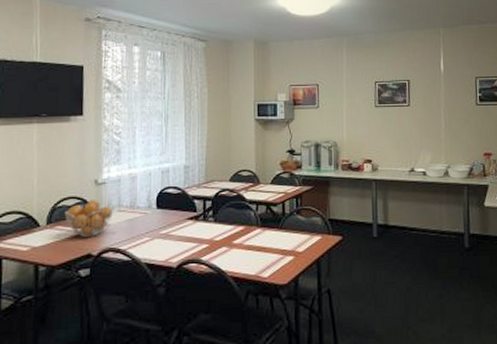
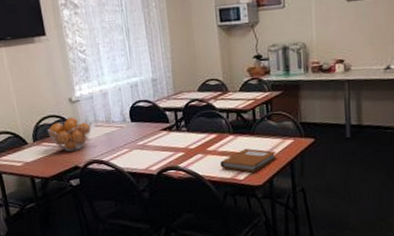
notebook: none [244,243,304,270] -> present [220,148,277,173]

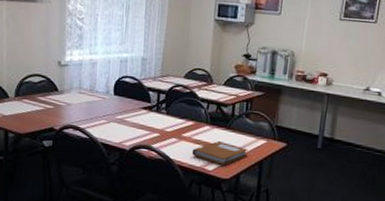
fruit basket: present [47,117,92,151] -> none [30,79,75,113]

